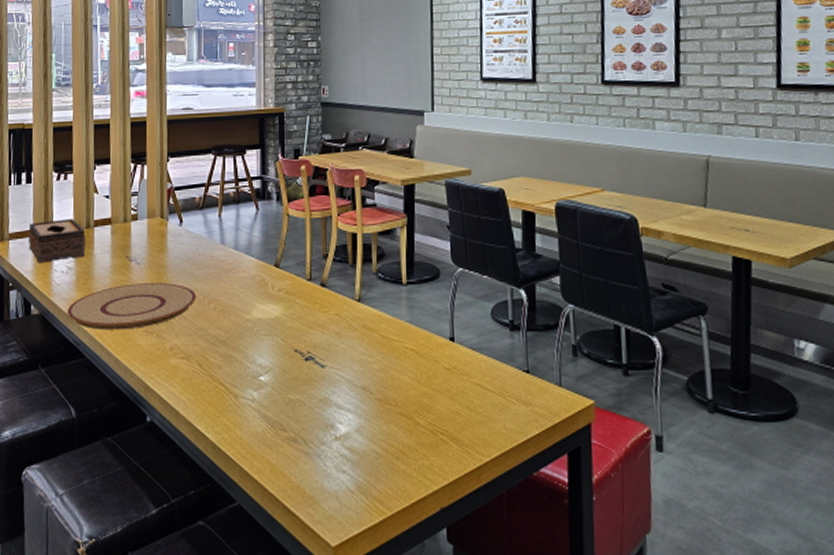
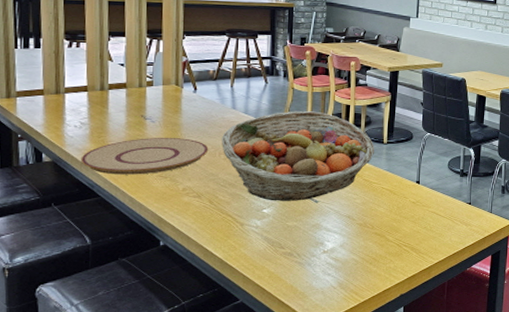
tissue box: present [28,218,86,263] -> none [37,81,101,118]
fruit basket: none [209,243,392,365] -> present [221,111,375,201]

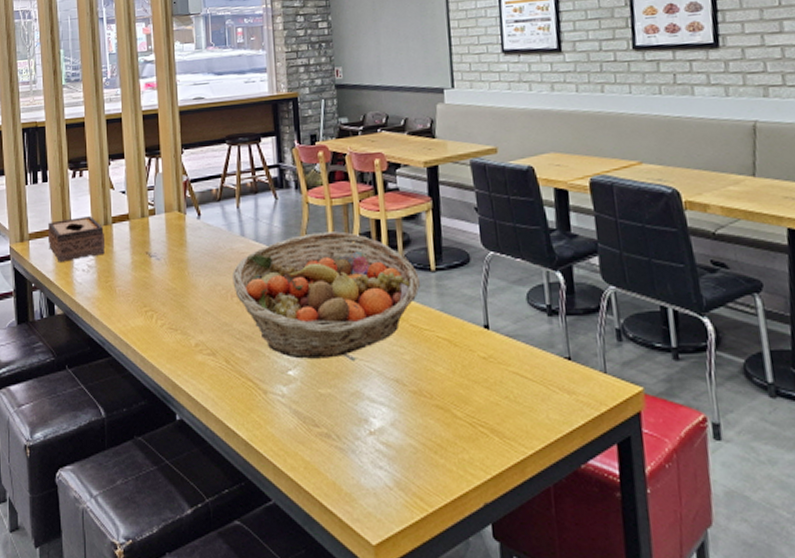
tissue box: none [37,81,101,118] -> present [47,215,106,262]
plate: present [80,138,209,175] -> none [90,278,219,328]

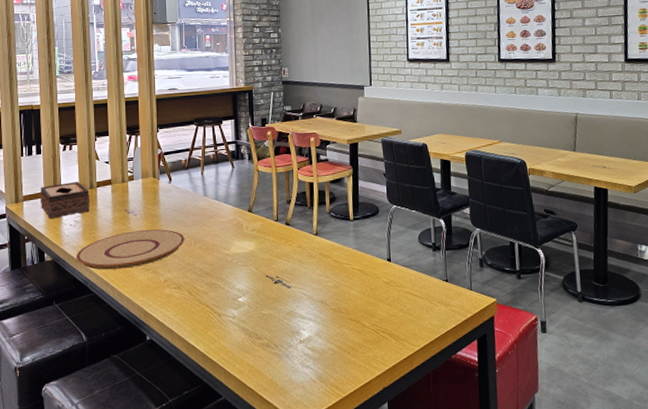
plate: none [90,278,219,328] -> present [76,229,185,270]
fruit basket: present [231,231,421,359] -> none [195,192,342,289]

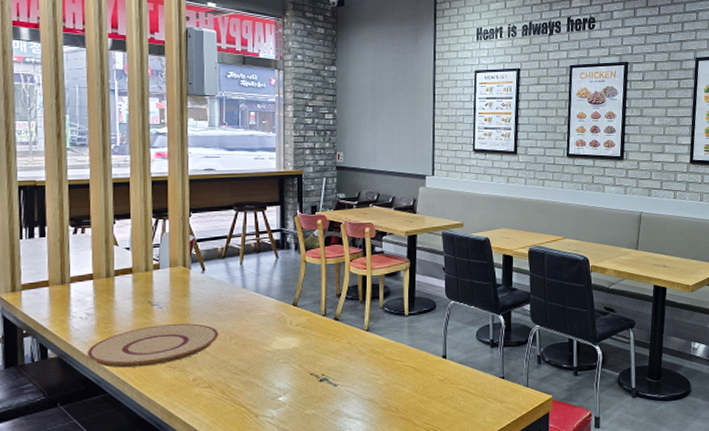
tissue box: present [39,181,91,219] -> none [42,268,107,311]

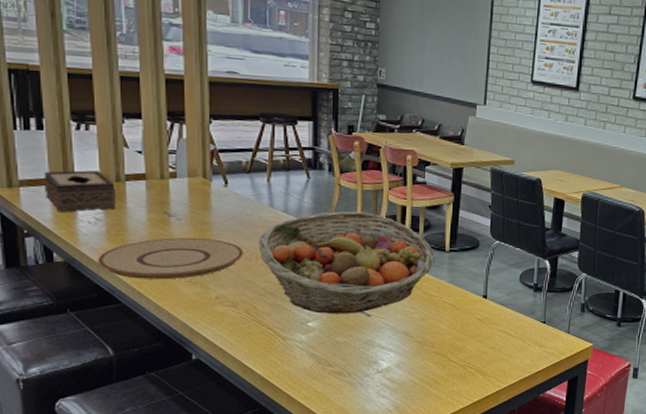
tissue box: none [42,268,107,311] -> present [43,170,117,213]
fruit basket: none [231,285,396,387] -> present [257,211,436,314]

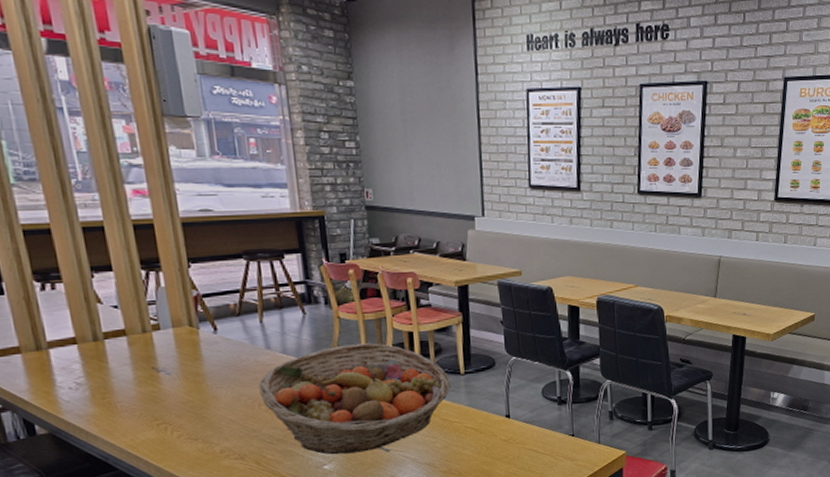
tissue box: present [43,170,117,213] -> none [12,331,98,381]
plate: present [97,238,244,280] -> none [84,390,245,443]

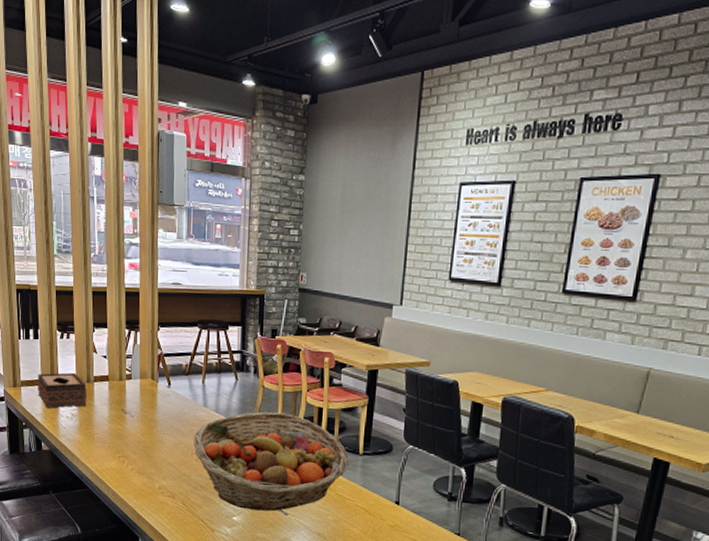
tissue box: none [12,331,98,381] -> present [37,372,87,409]

